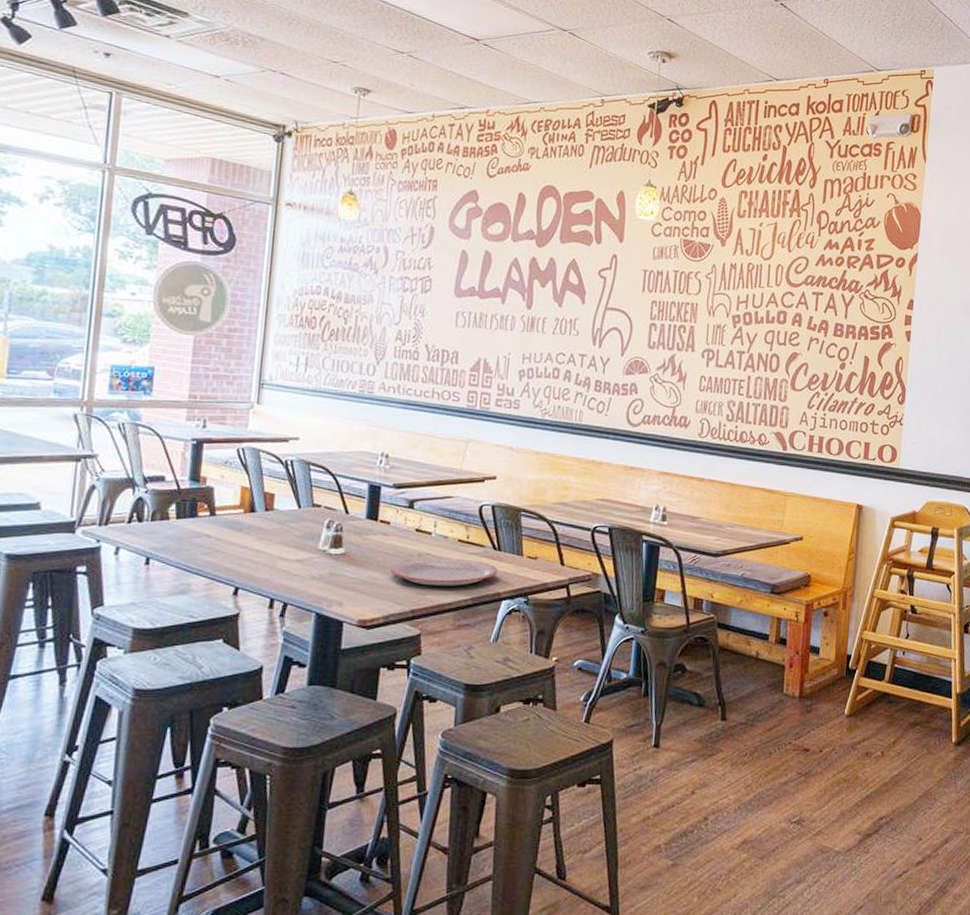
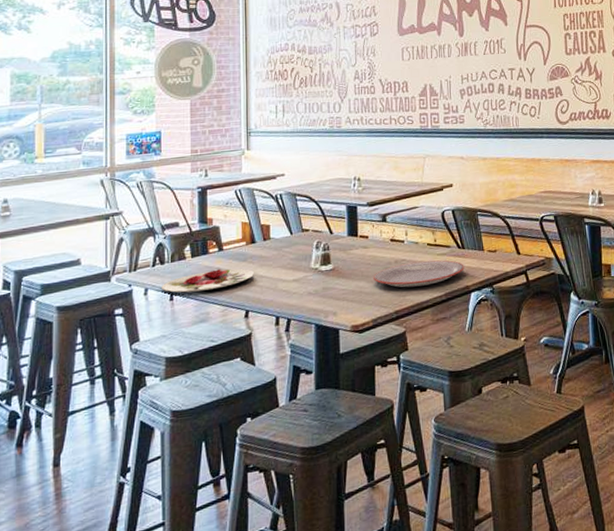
plate: none [136,536,250,559] -> present [162,268,254,293]

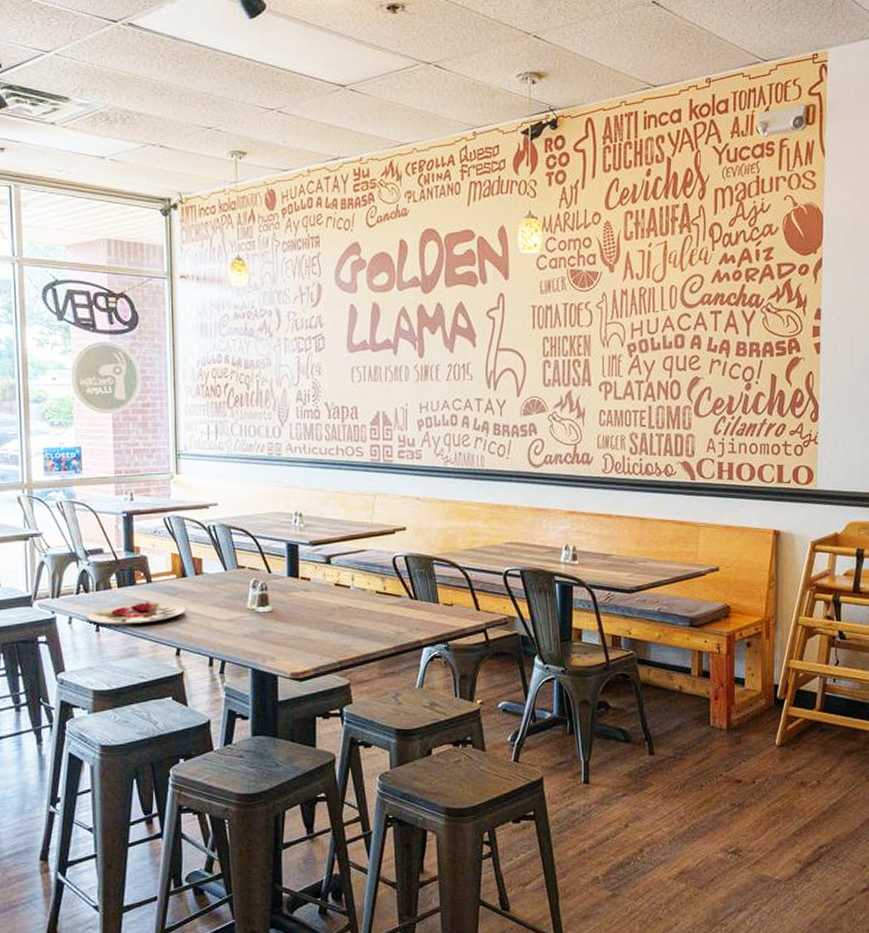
plate: present [373,260,465,288] -> none [316,609,417,637]

